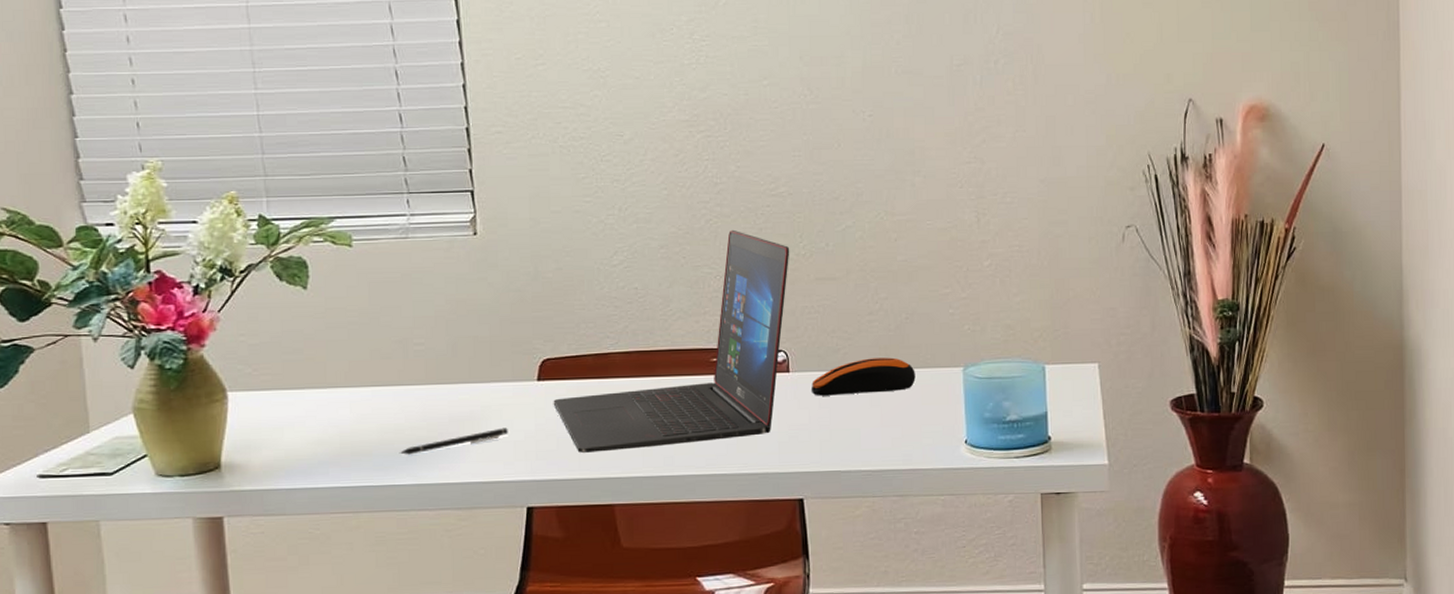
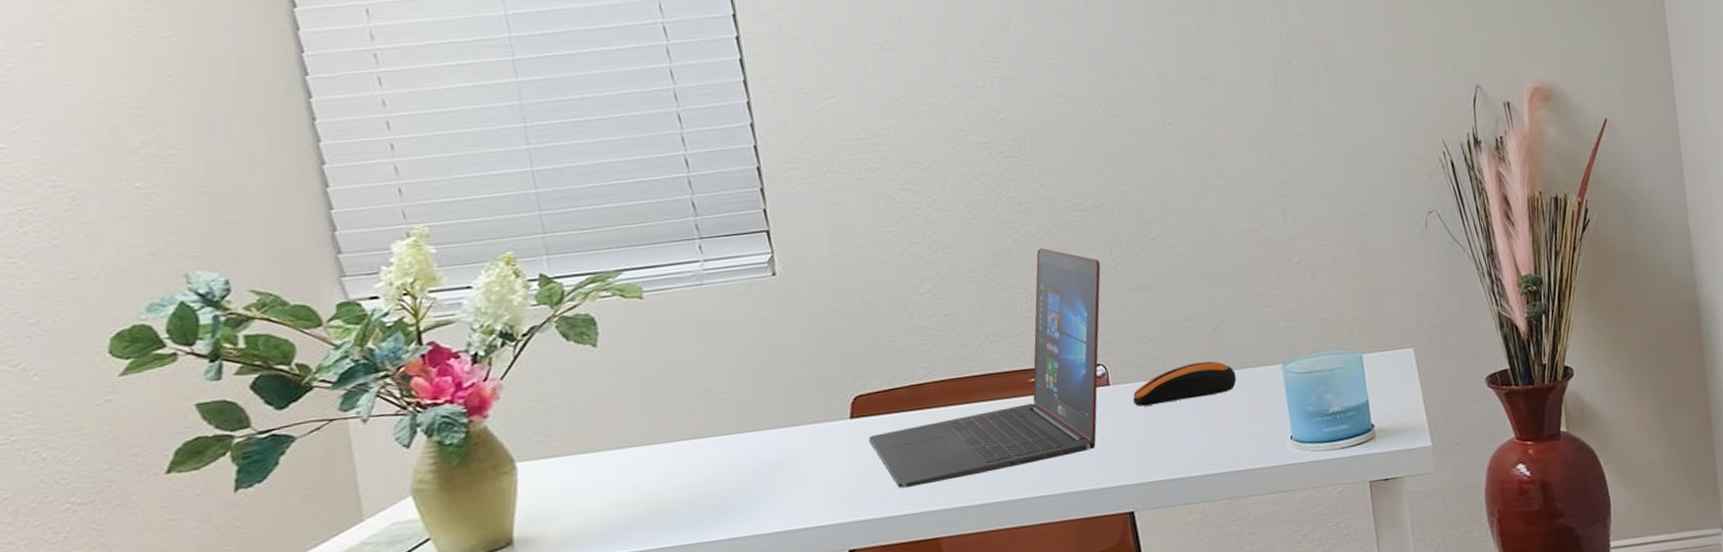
pen: present [399,427,508,455] -> none [707,470,823,510]

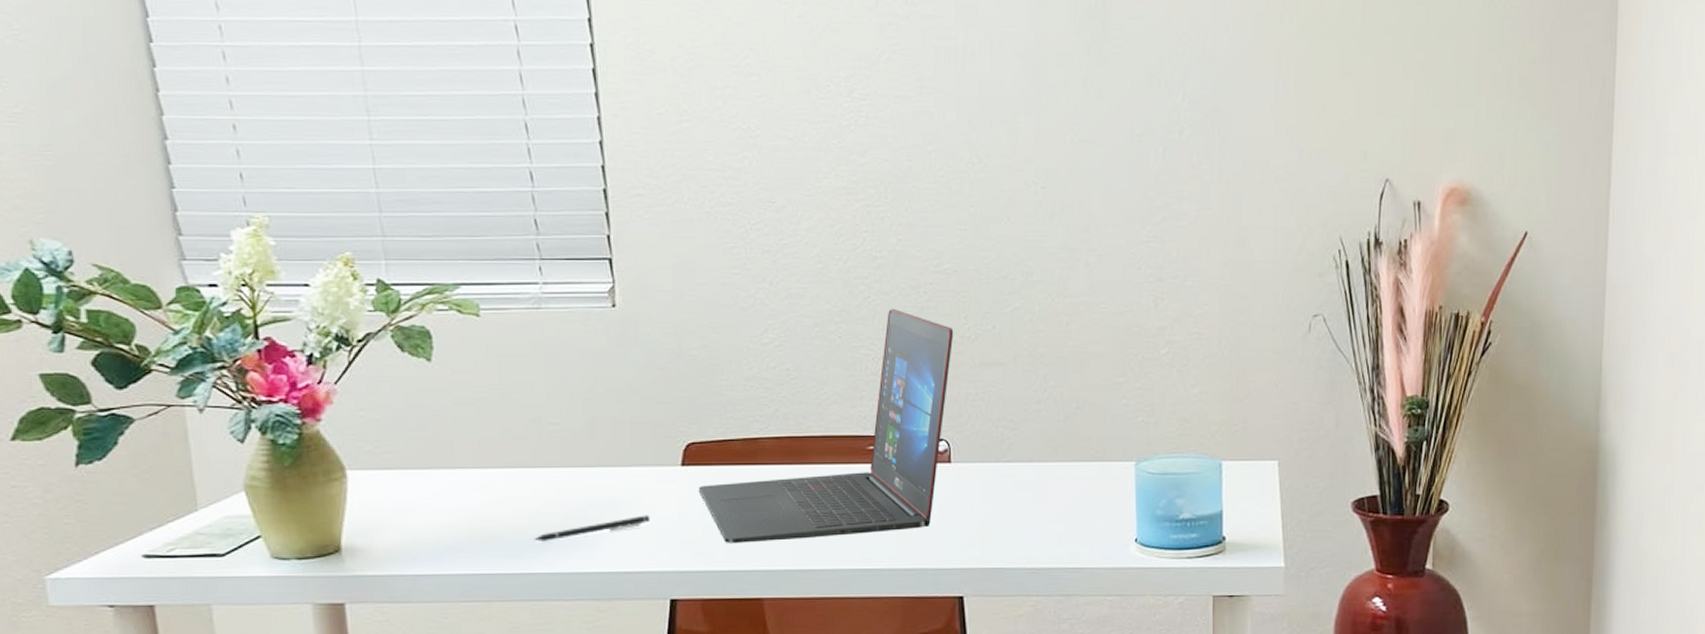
pen: none [707,470,823,510] -> present [533,515,650,542]
computer mouse: present [1133,361,1237,407] -> none [974,450,1085,489]

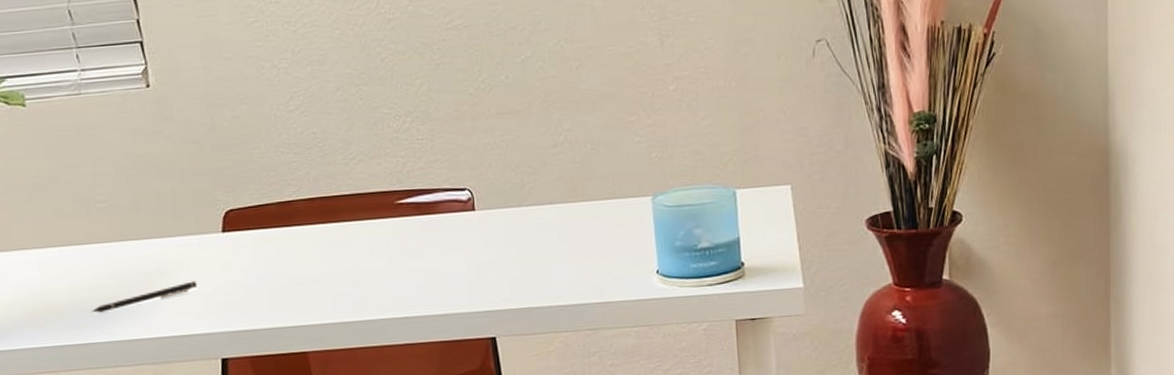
laptop: present [698,308,954,543] -> none [239,67,469,302]

